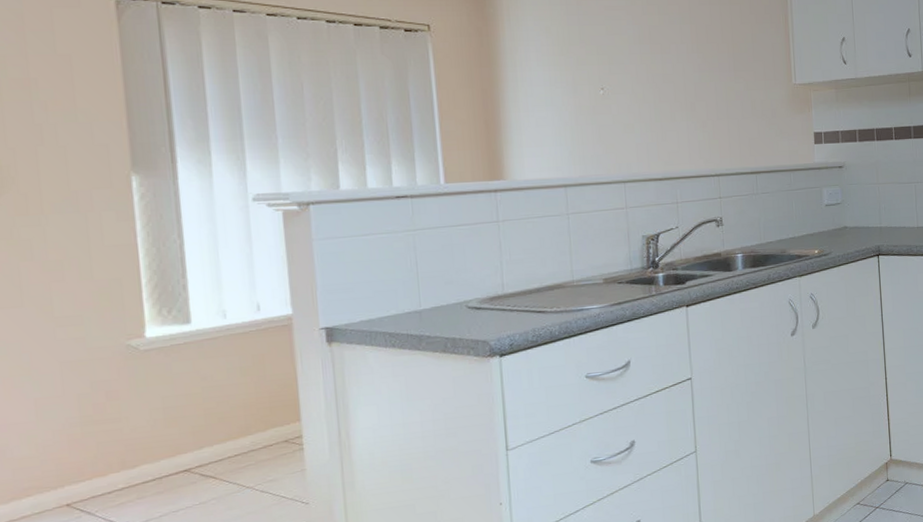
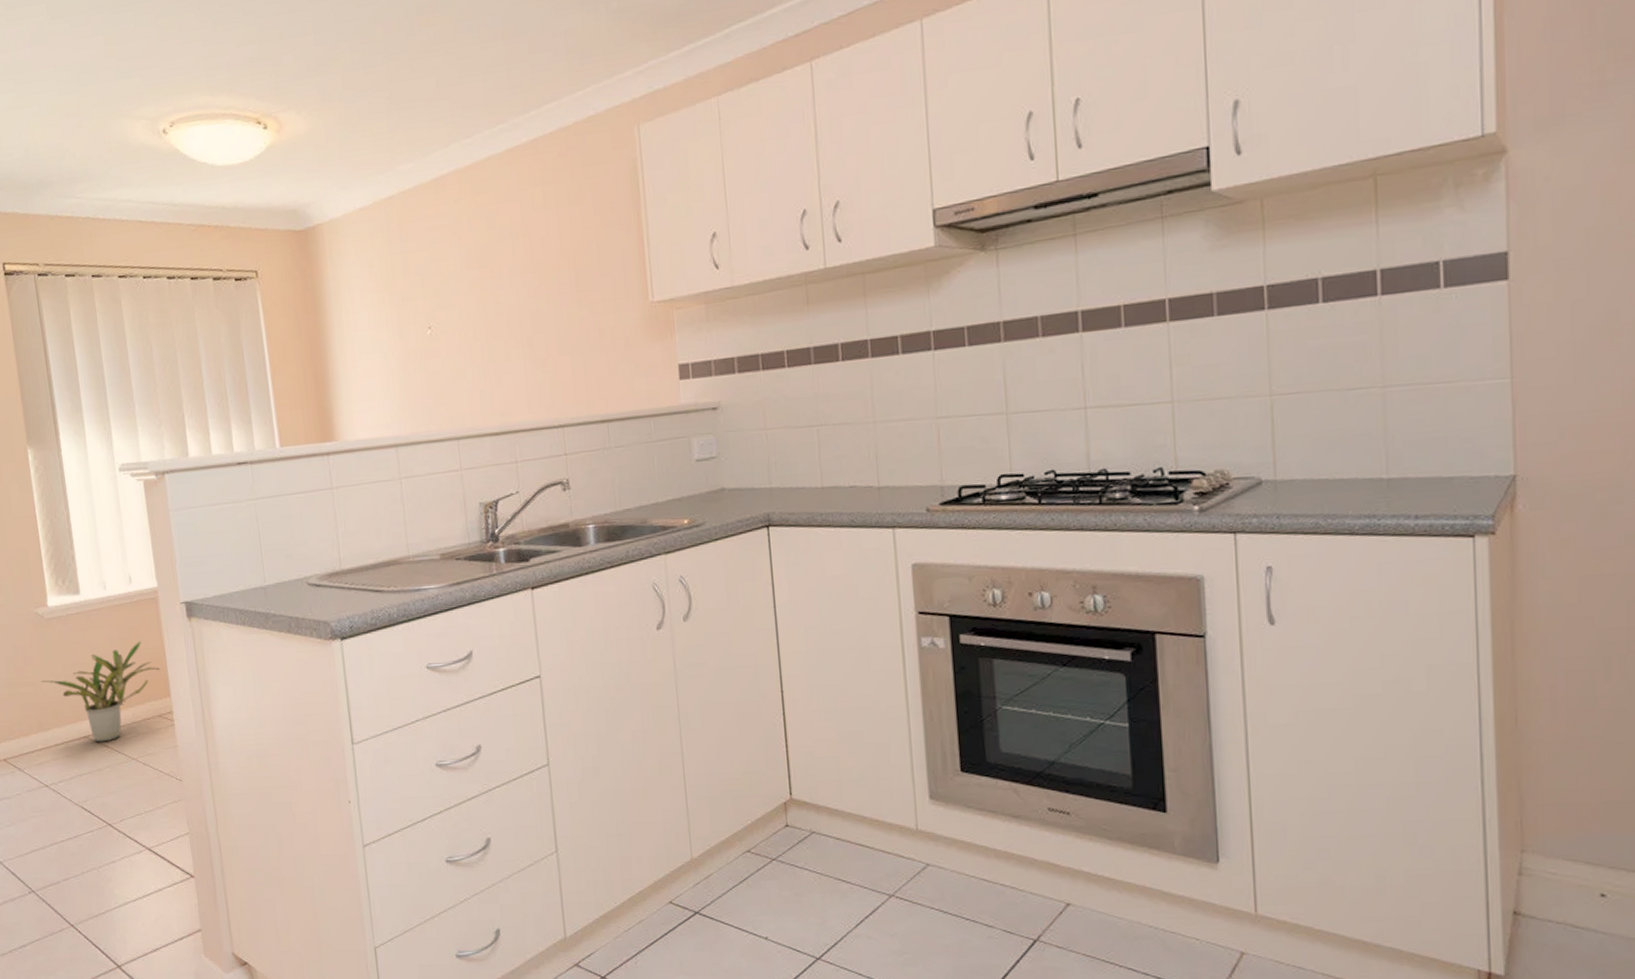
potted plant: none [129,368,289,475] -> present [41,641,160,743]

